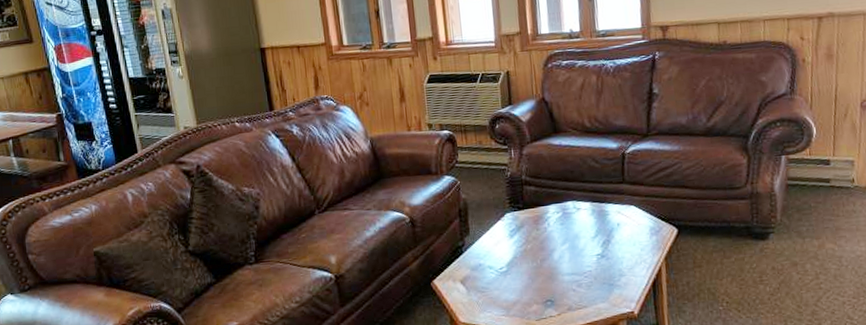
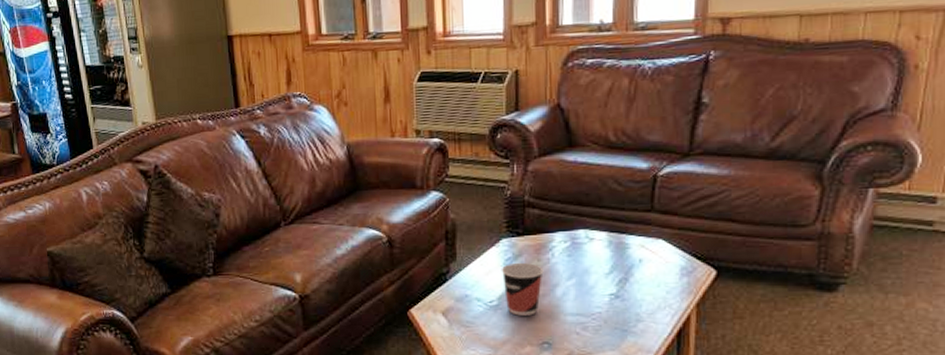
cup: none [507,232,543,279] -> present [501,262,544,316]

